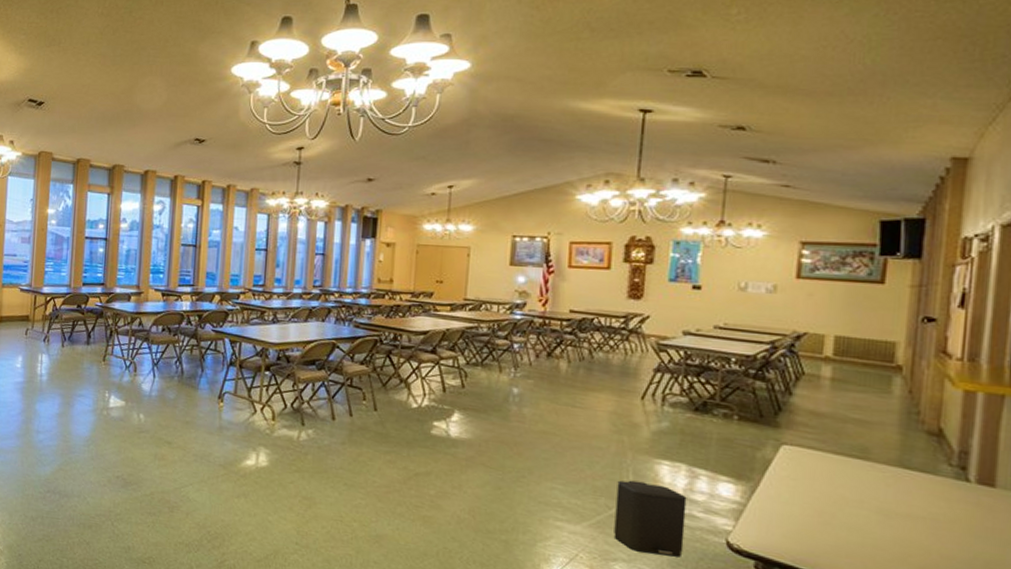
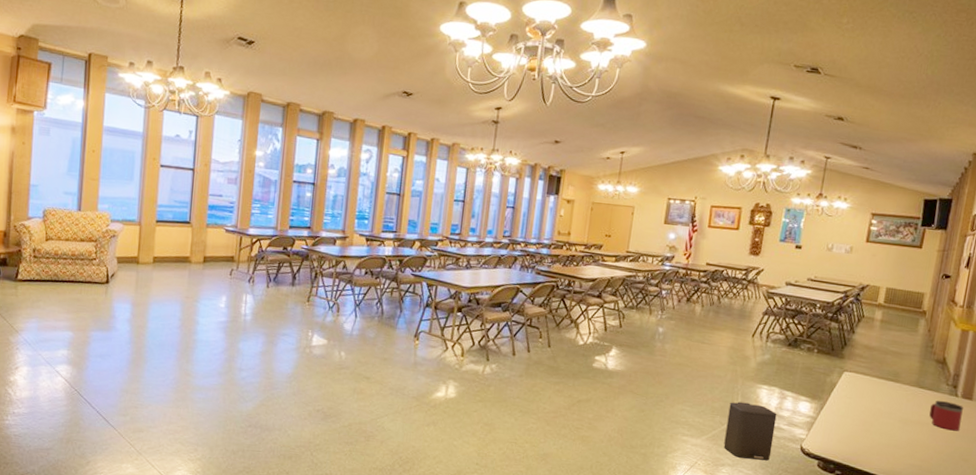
beverage cup: none [925,485,981,530] -> present [929,400,963,431]

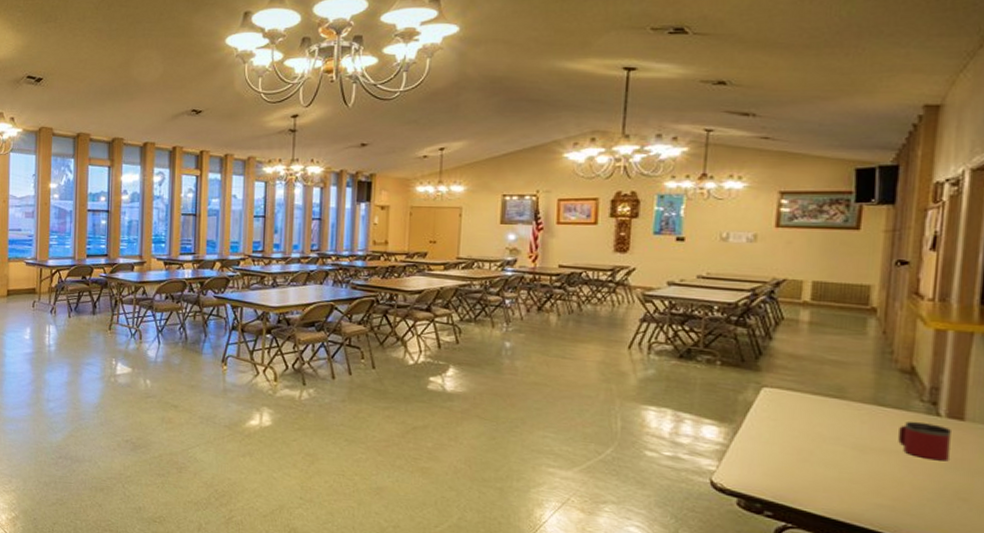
pedal bin: present [723,401,777,461] -> none [603,426,673,498]

